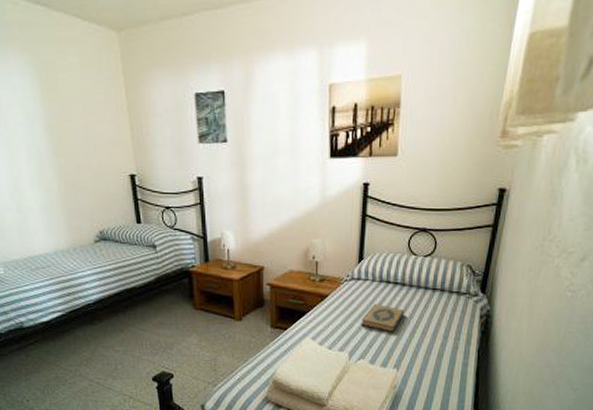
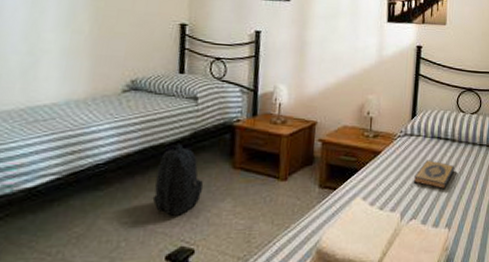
backpack: none [134,288,173,347] -> present [152,144,204,216]

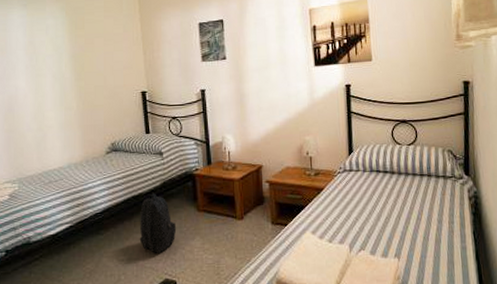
hardback book: present [413,160,455,189] -> none [357,193,398,220]

